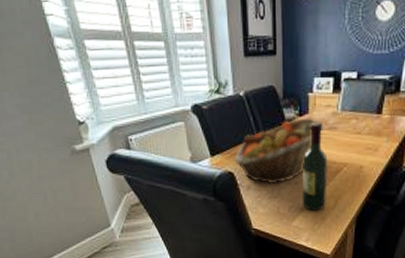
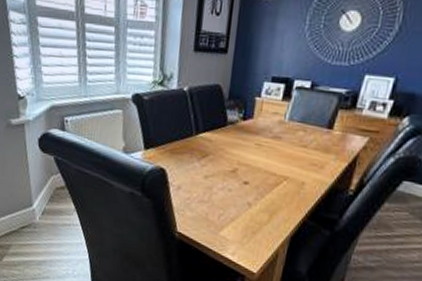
fruit basket: present [234,117,323,185] -> none [168,122,268,188]
wine bottle: present [302,122,328,211] -> none [233,128,268,224]

